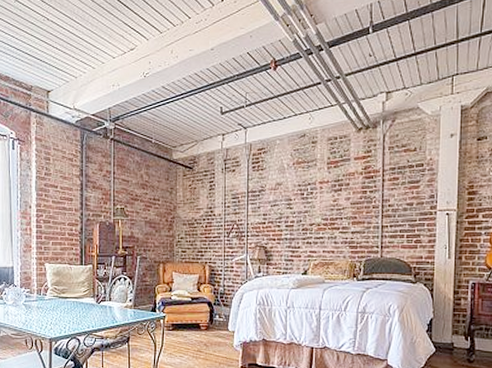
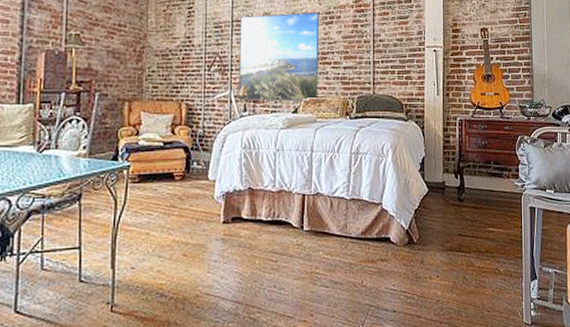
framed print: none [254,180,329,264] -> present [239,11,320,102]

